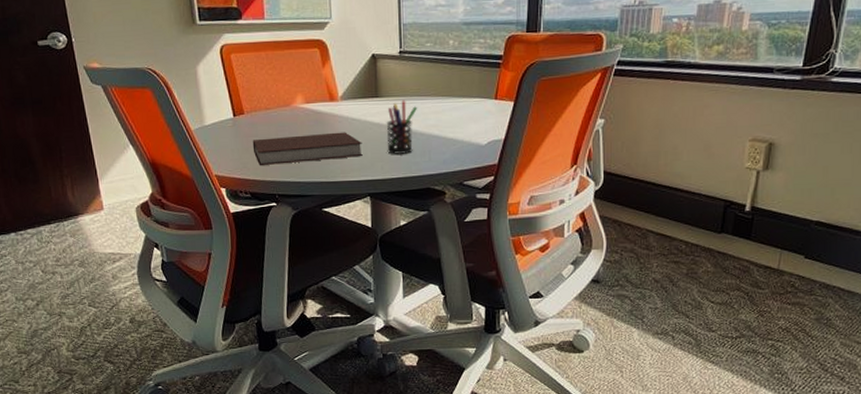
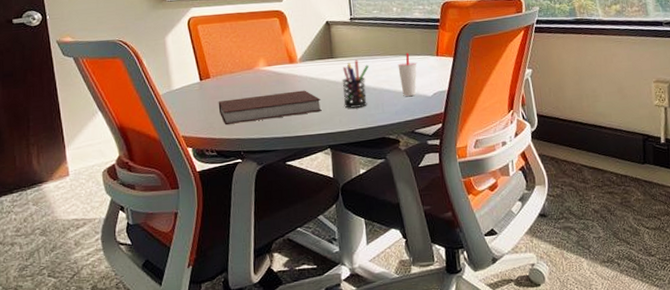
cup: none [450,94,472,144] -> present [398,53,417,96]

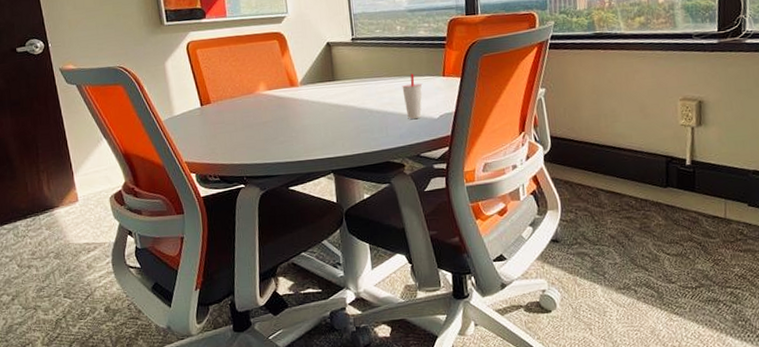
notebook: present [218,90,322,125] -> none [219,114,324,150]
pen holder: present [342,60,370,108] -> none [344,82,373,132]

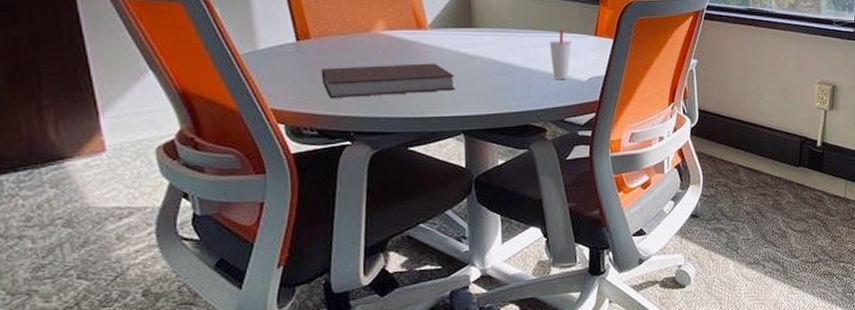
notebook: none [219,114,324,150] -> present [321,63,455,98]

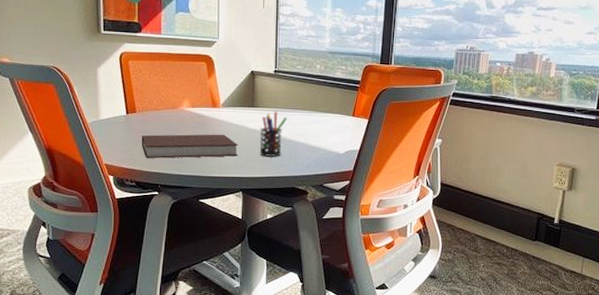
pen holder: none [481,32,516,89] -> present [259,111,288,157]
cup: present [549,29,572,79] -> none [314,110,333,151]

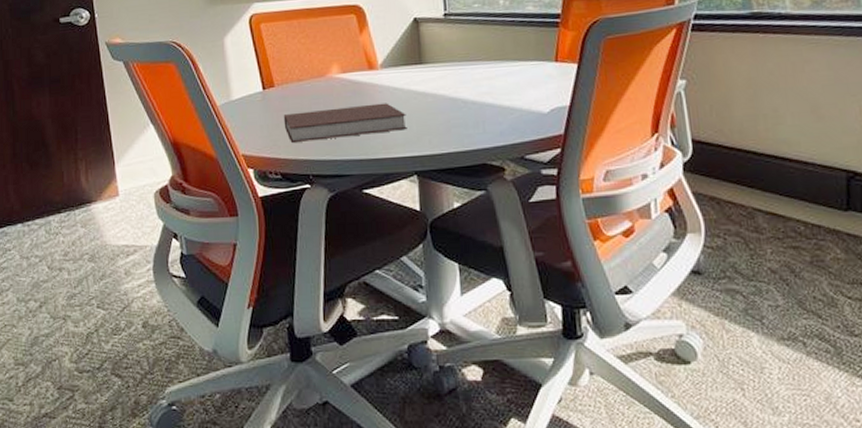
pen holder: present [259,111,288,157] -> none [432,66,468,126]

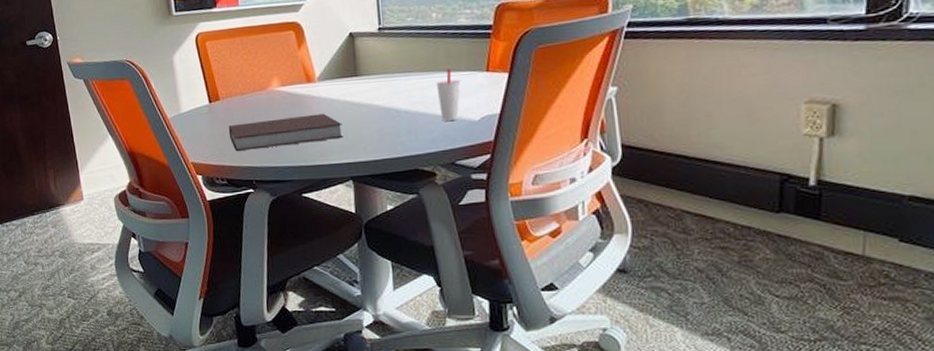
cup: none [504,57,530,113] -> present [436,68,461,121]

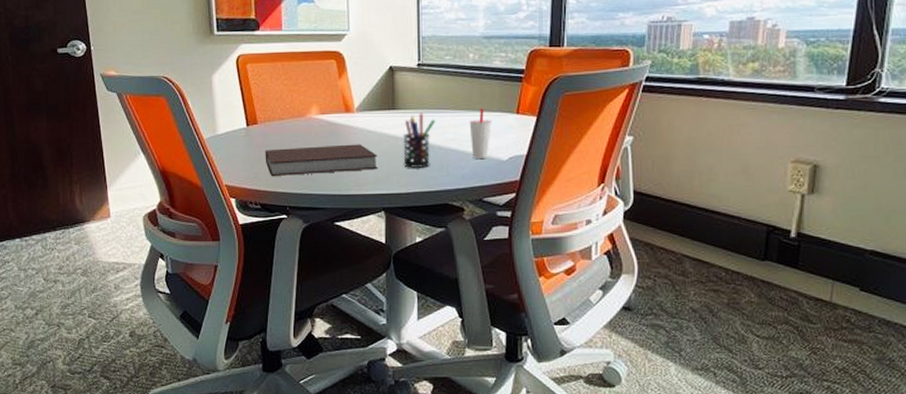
pen holder: none [367,77,401,135] -> present [403,113,436,168]

